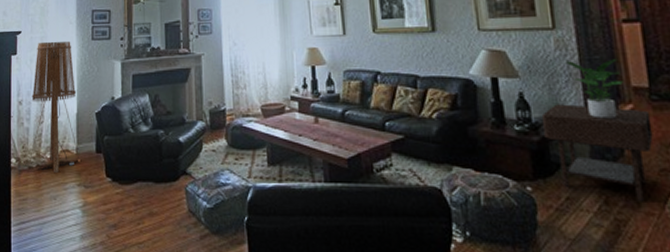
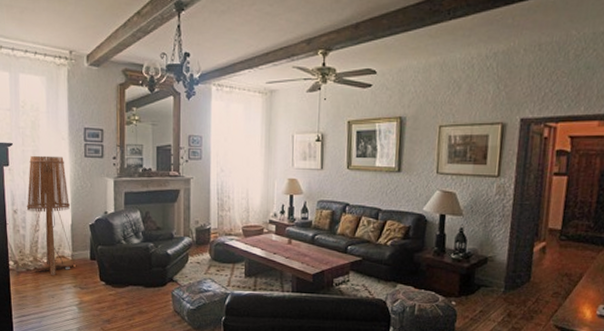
side table: present [542,104,653,202] -> none [473,239,557,316]
potted plant: present [566,58,624,119] -> none [502,204,543,253]

